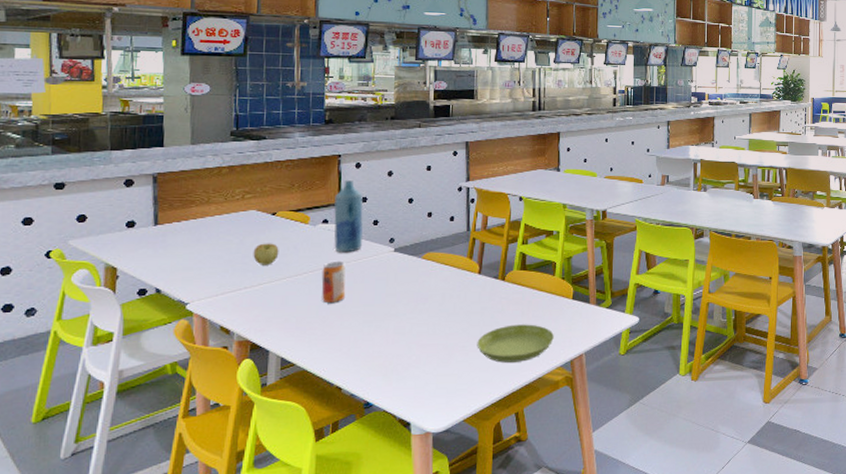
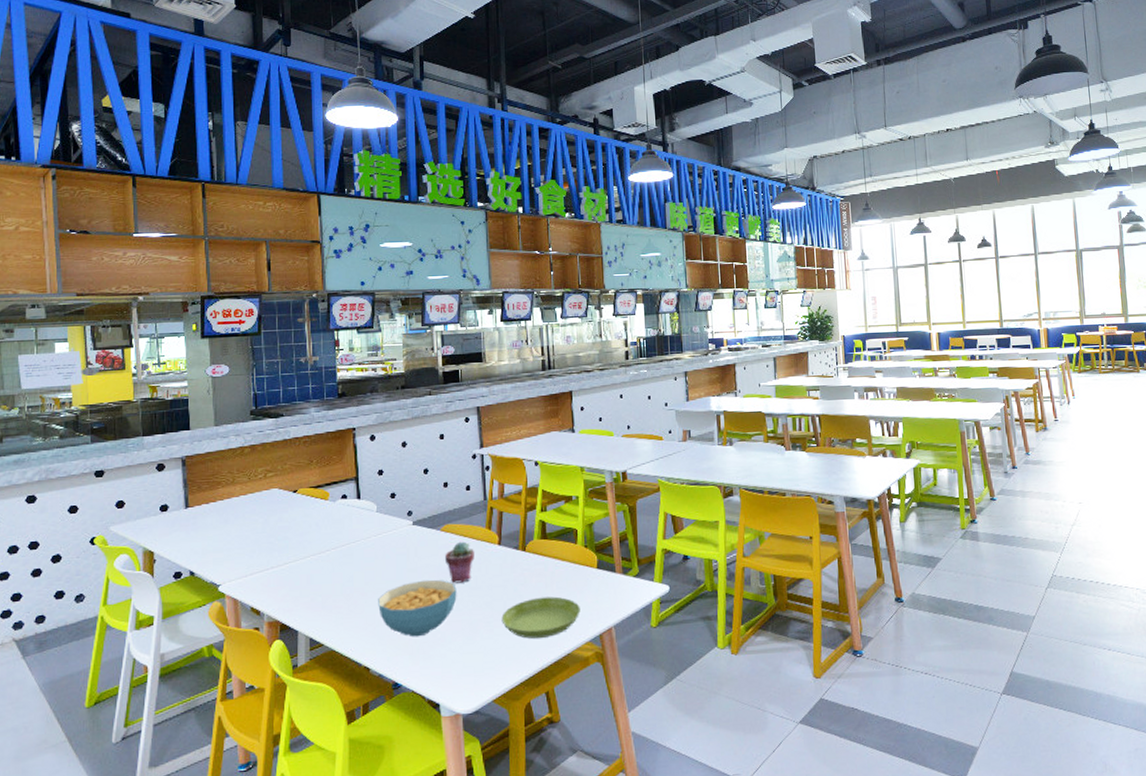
apple: present [253,243,279,265] -> none [278,521,302,544]
beverage can: present [321,262,346,304] -> none [344,537,368,581]
bottle: present [334,180,364,253] -> none [352,453,381,528]
cereal bowl: none [354,304,435,359] -> present [378,579,457,637]
potted succulent: none [425,269,454,309] -> present [445,541,475,583]

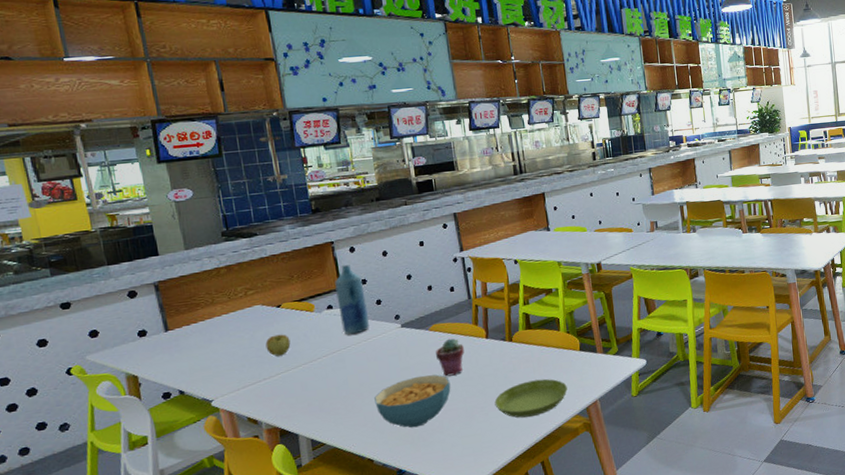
apple: none [278,521,302,544] -> present [265,334,291,357]
bottle: none [352,453,381,528] -> present [335,265,369,335]

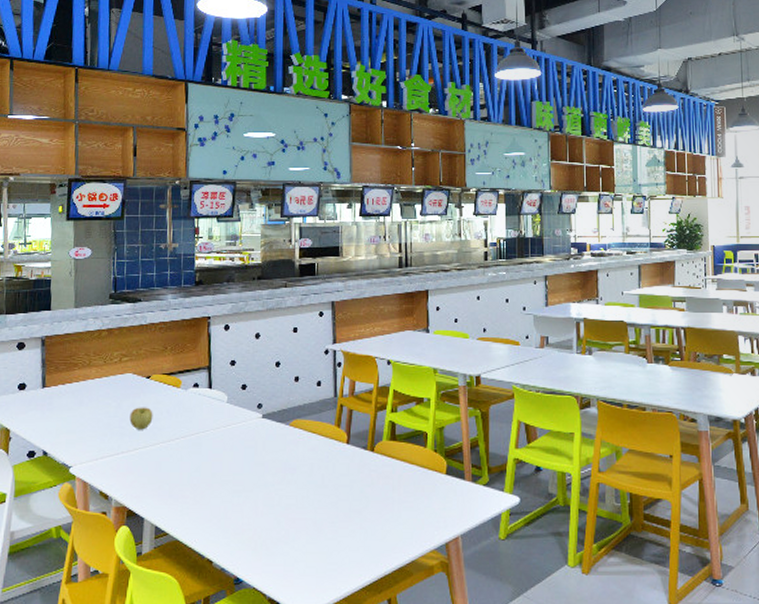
bottle: present [335,265,369,335] -> none [204,343,232,418]
cereal bowl: present [374,374,451,428] -> none [224,474,303,533]
potted succulent: present [436,338,464,377] -> none [293,438,322,480]
saucer: present [494,378,568,418] -> none [346,500,427,542]

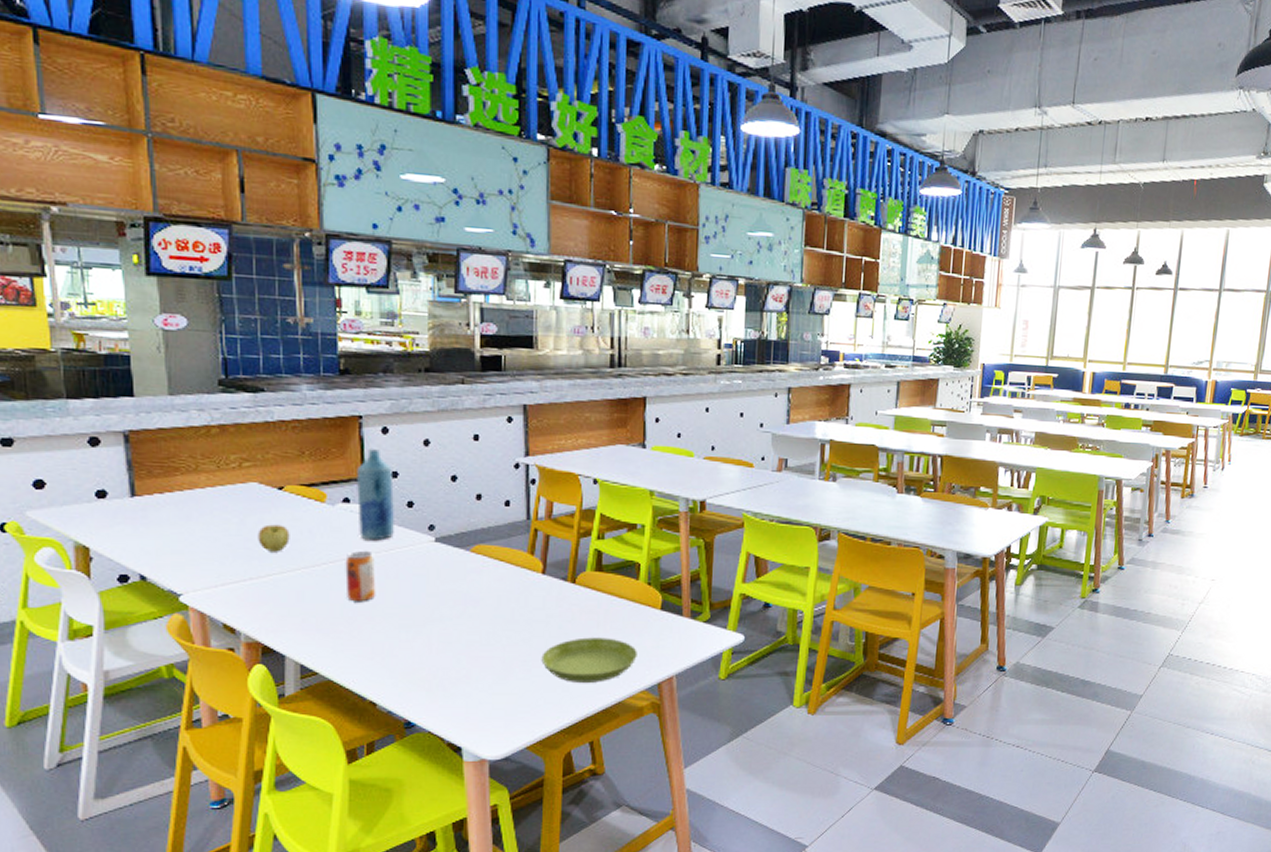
beverage can: none [193,428,216,471] -> present [345,551,376,602]
bottle: none [204,343,232,418] -> present [357,449,394,541]
saucer: none [346,500,427,542] -> present [541,637,637,683]

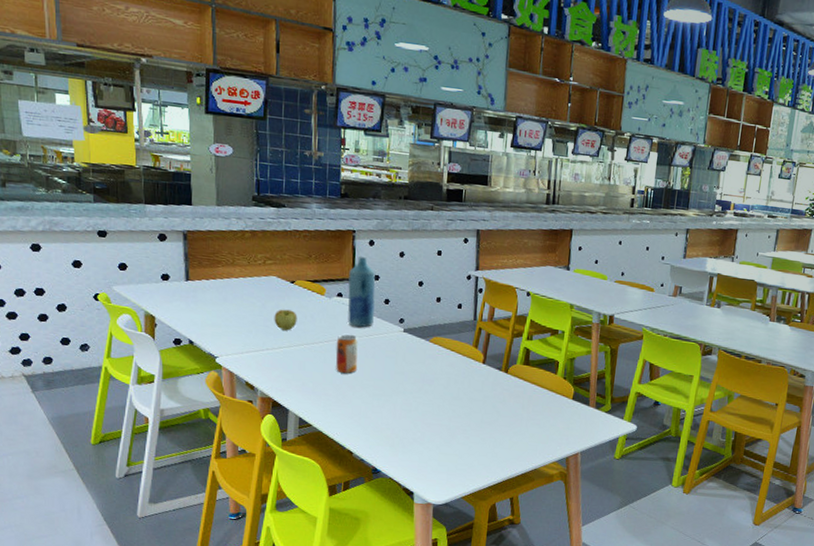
saucer: present [541,637,637,683] -> none [477,416,552,452]

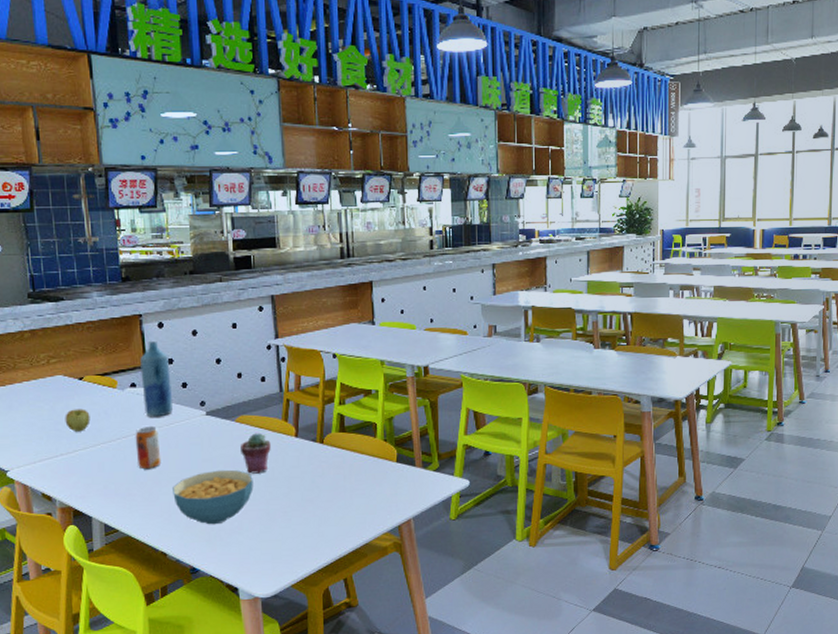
cereal bowl: none [364,383,439,433] -> present [173,469,254,525]
potted succulent: none [431,354,459,392] -> present [241,433,271,474]

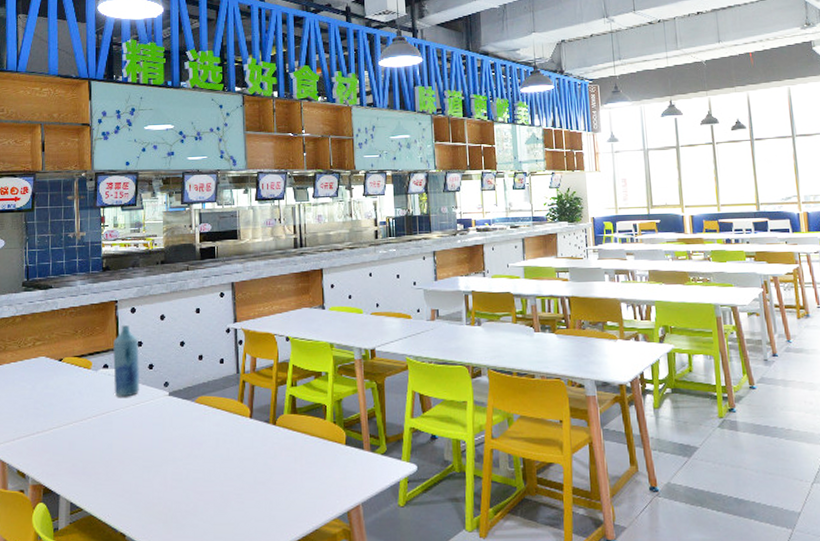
apple: present [65,409,91,432] -> none [44,388,66,410]
beverage can: present [135,427,162,470] -> none [104,406,126,448]
cereal bowl: present [173,469,254,525] -> none [135,450,209,506]
potted succulent: present [241,433,271,474] -> none [199,413,227,454]

